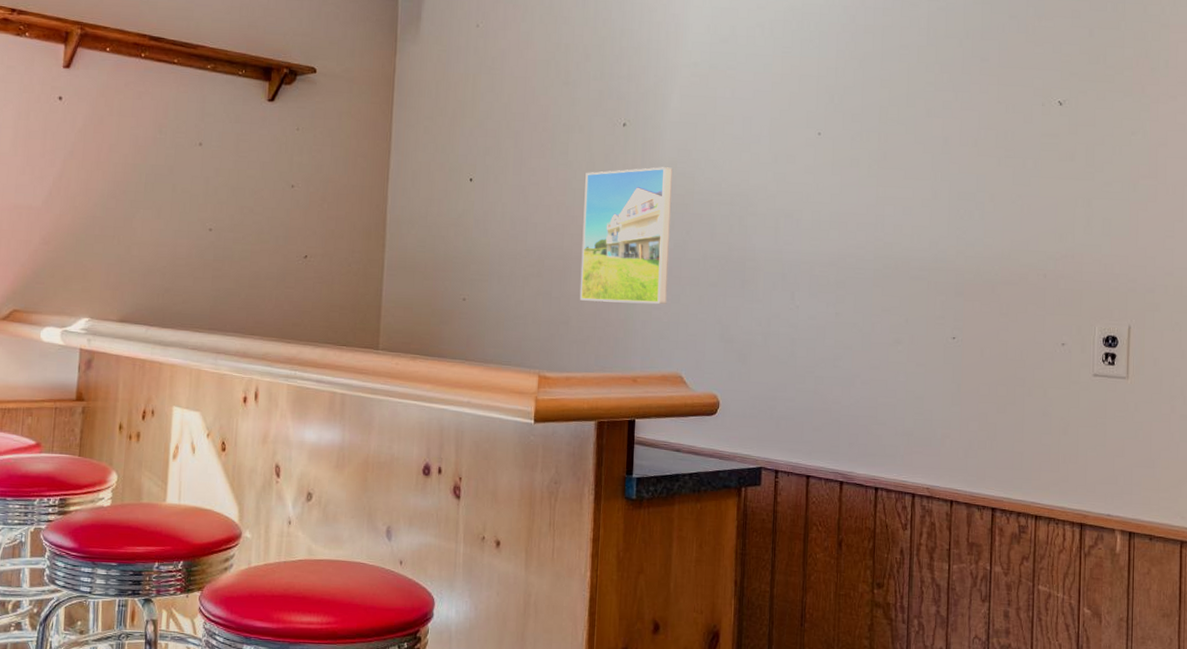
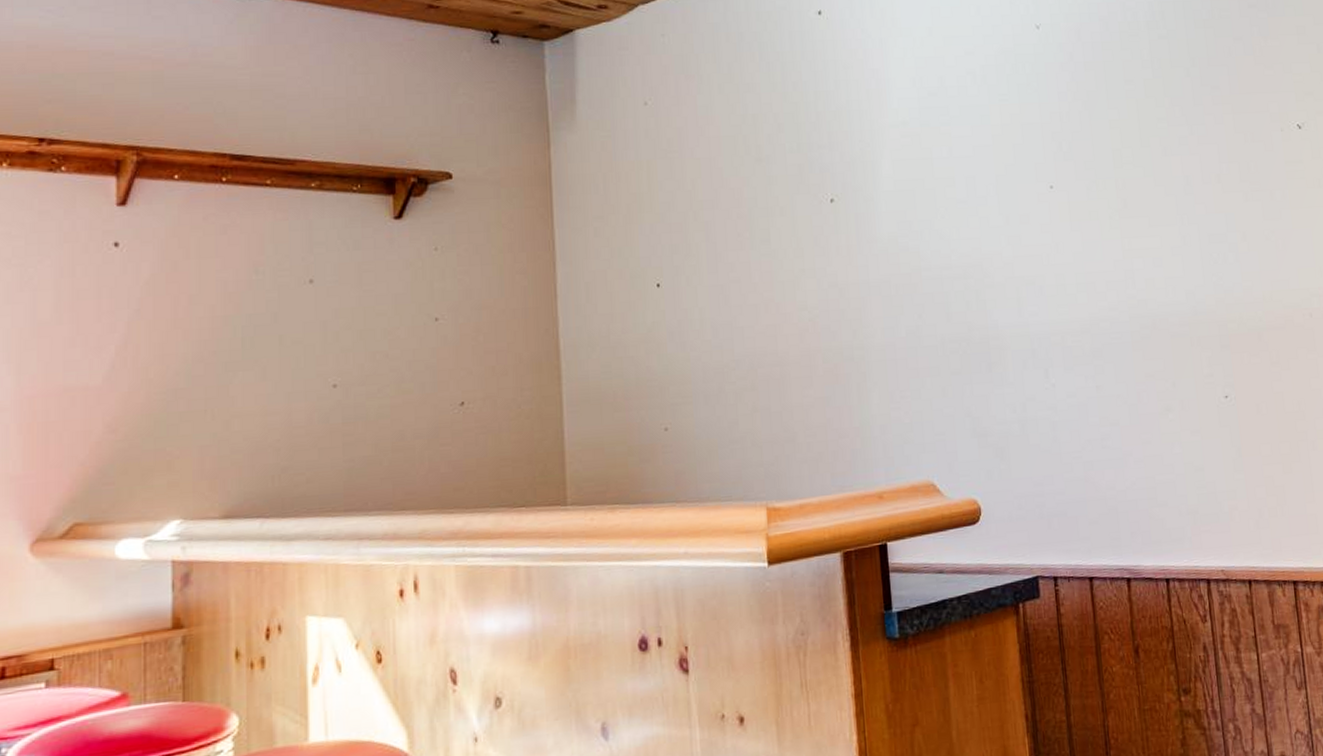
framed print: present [579,167,672,304] -> none [794,244,907,412]

